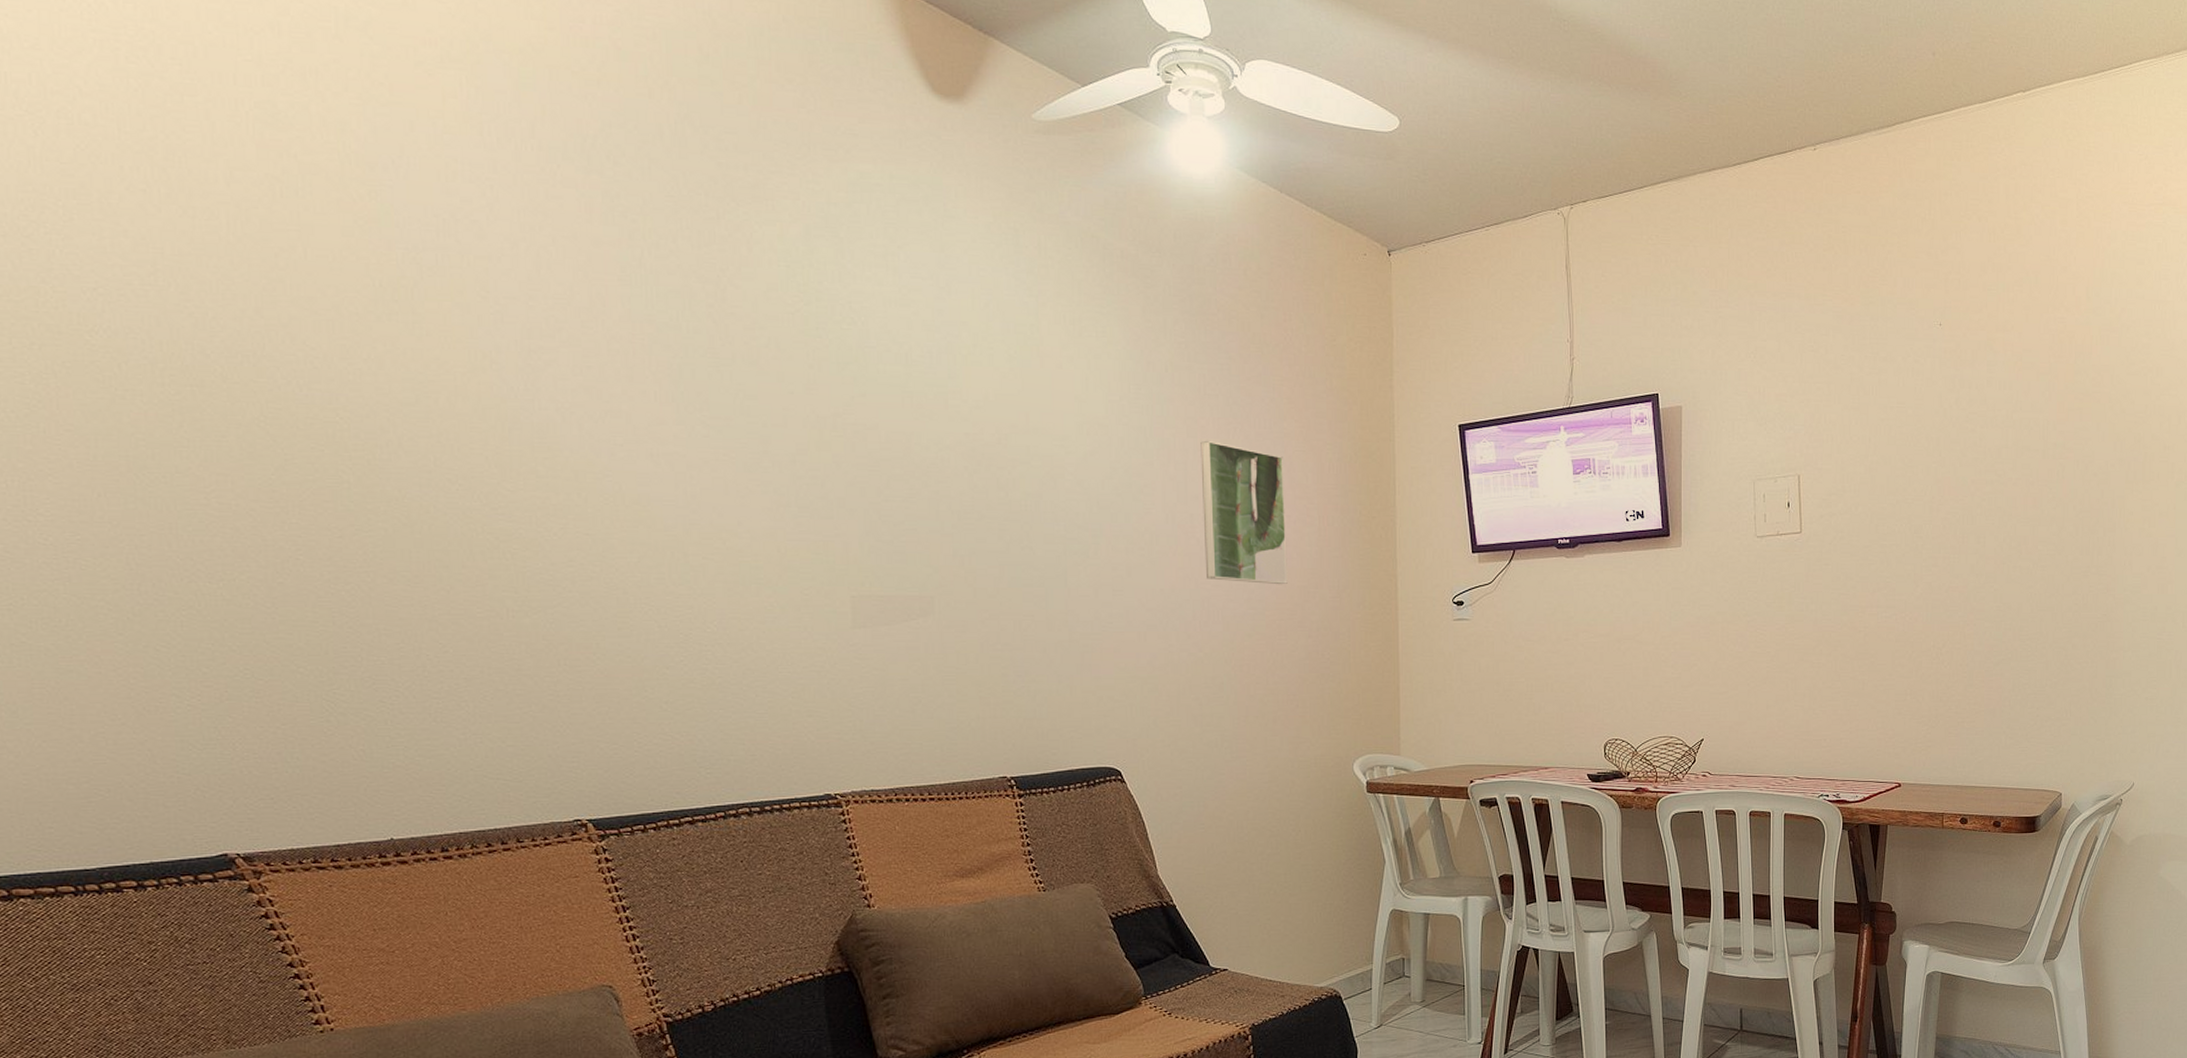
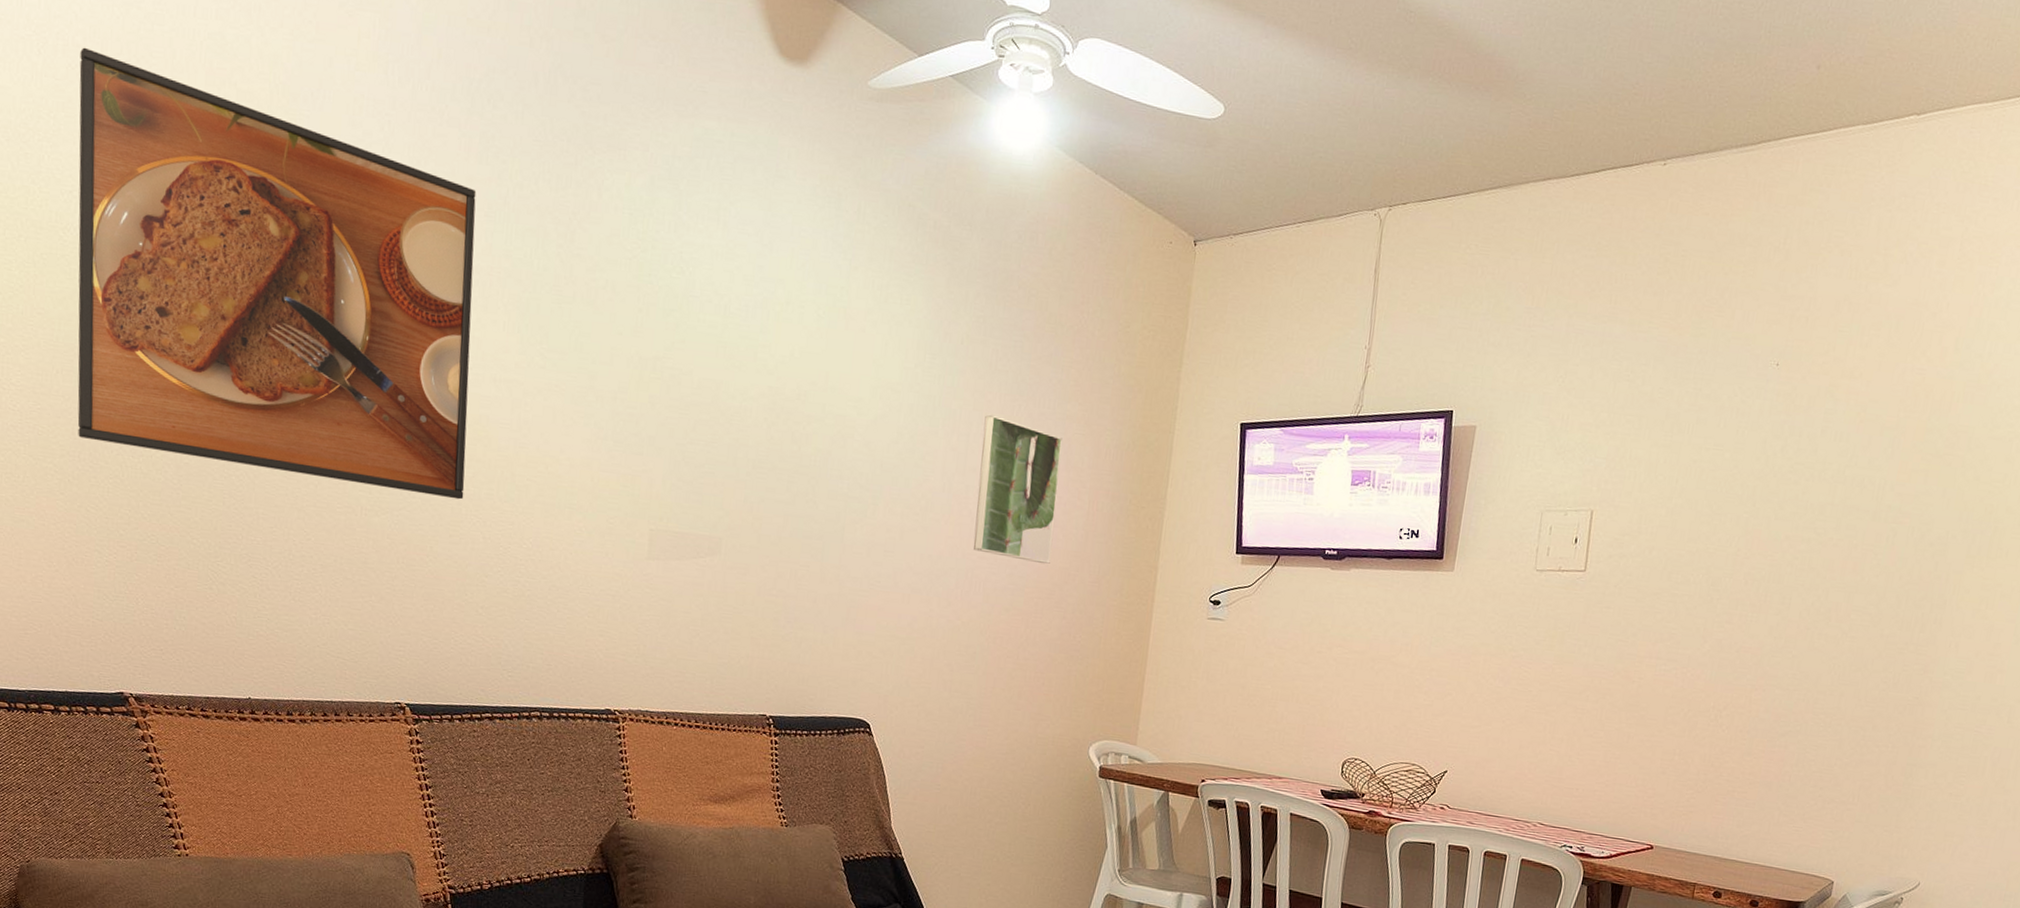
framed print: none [90,125,630,588] -> present [77,47,477,500]

